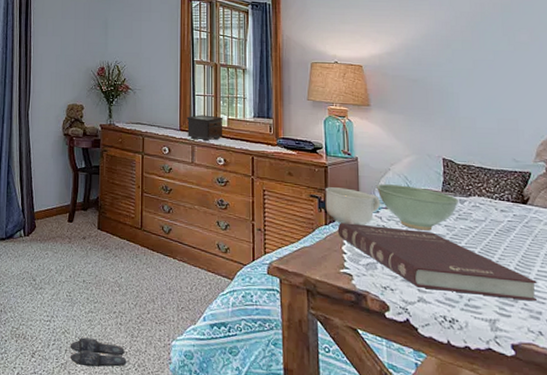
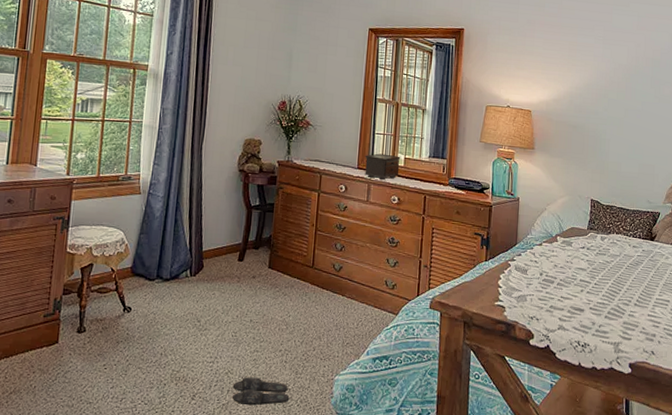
teacup: present [325,187,380,226] -> none [487,225,535,262]
book: present [337,222,537,302] -> none [495,258,654,326]
bowl: present [377,184,459,231] -> none [533,222,601,265]

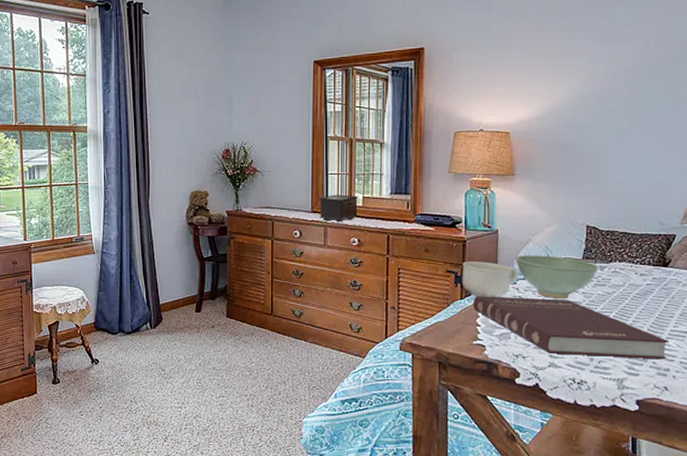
slippers: present [232,377,290,405] -> none [202,420,259,446]
teacup: none [487,225,535,262] -> present [461,261,518,298]
book: none [495,258,654,326] -> present [472,296,668,360]
bowl: none [533,222,601,265] -> present [516,255,599,299]

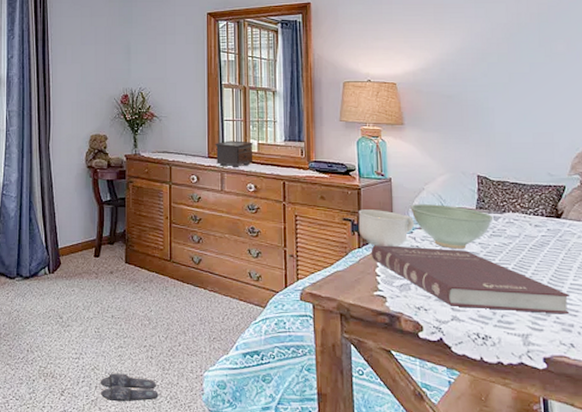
slippers: none [202,420,259,446] -> present [100,373,159,401]

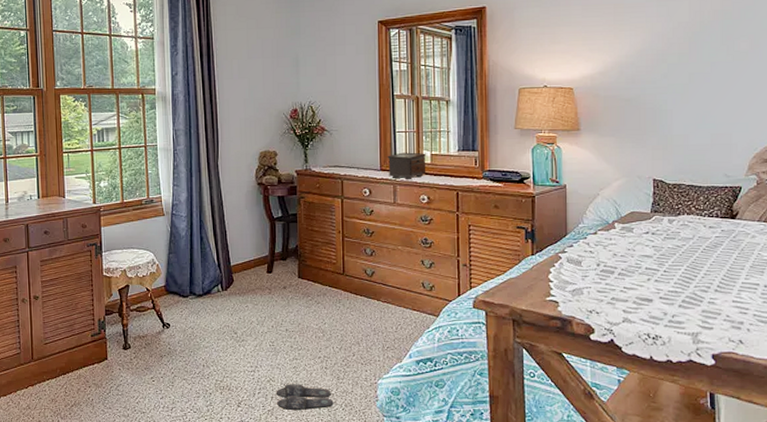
teacup: present [358,209,414,248] -> none [532,217,588,254]
book: present [371,245,569,315] -> none [544,251,740,313]
bowl: present [411,204,494,249] -> none [585,209,668,253]

